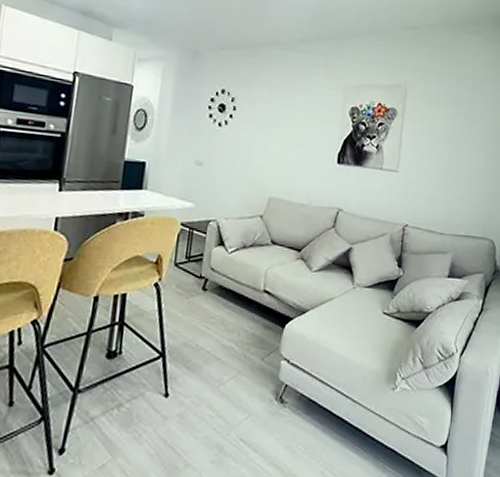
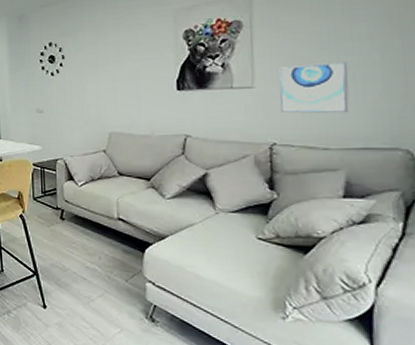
wall art: none [414,157,464,205] -> present [279,61,349,114]

